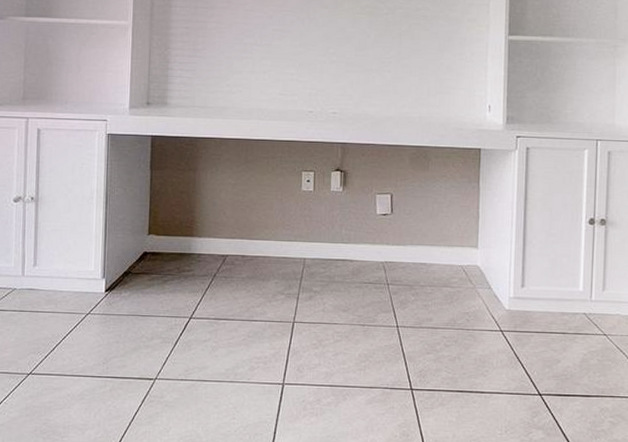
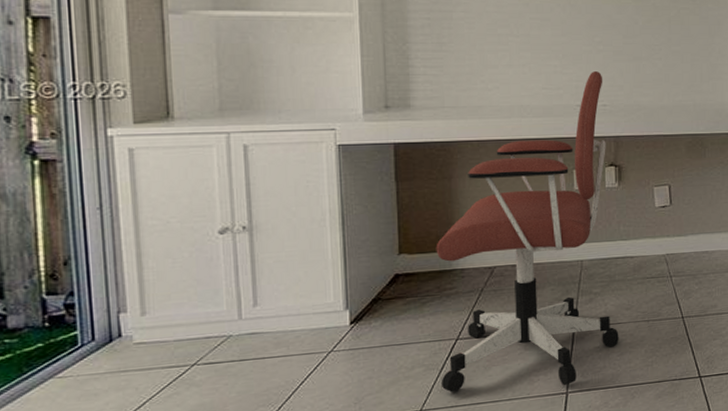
office chair: none [174,81,335,377] -> present [436,71,619,393]

